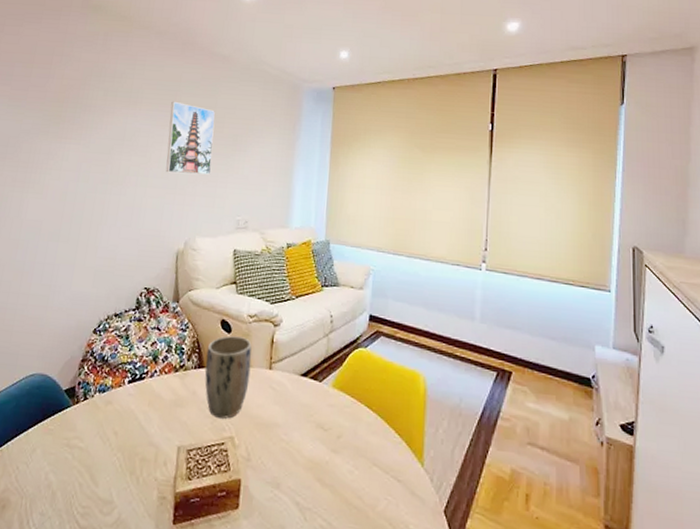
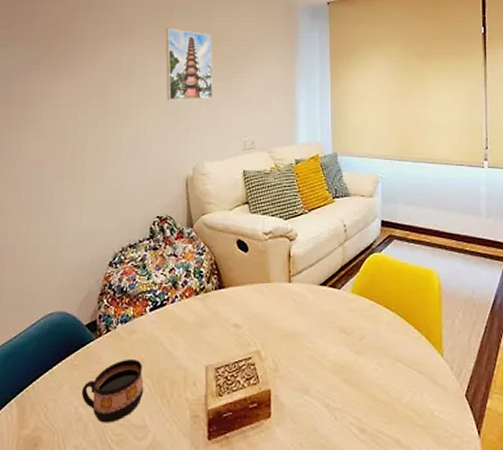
cup: none [53,429,116,494] -> present [81,358,144,423]
plant pot: present [204,335,252,419] -> none [225,254,271,334]

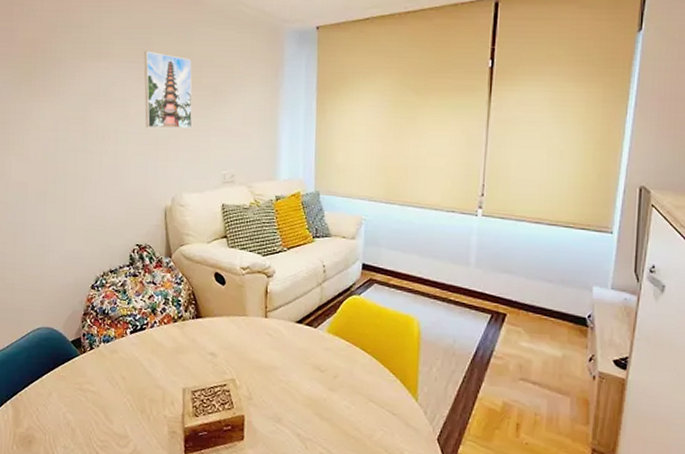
cup: present [81,358,144,423] -> none [68,375,125,430]

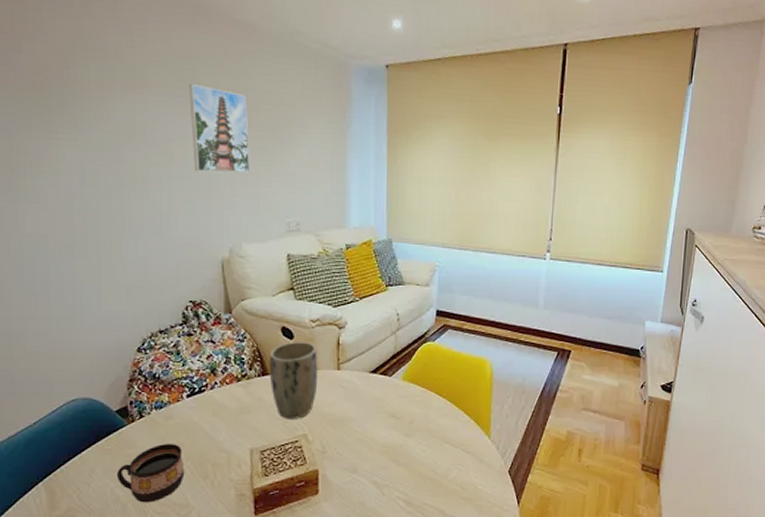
cup: none [68,375,125,430] -> present [116,443,185,503]
plant pot: none [202,287,247,363] -> present [269,342,318,419]

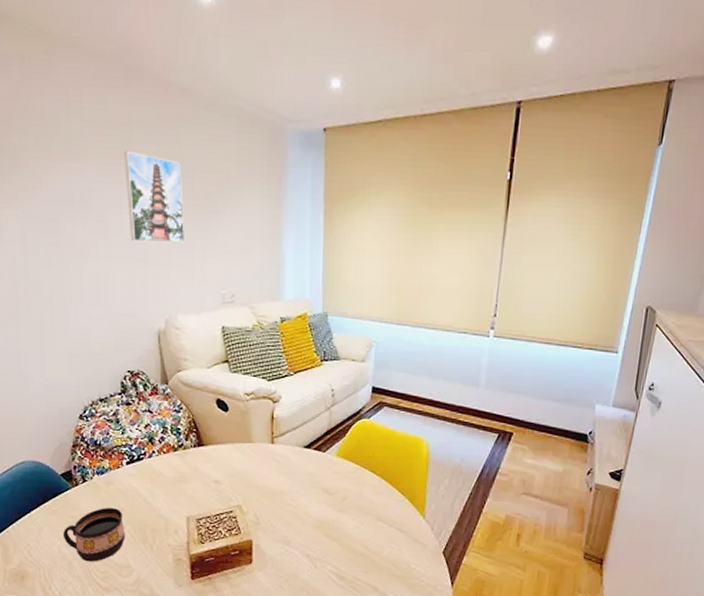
plant pot: present [269,342,318,419] -> none [205,414,252,490]

